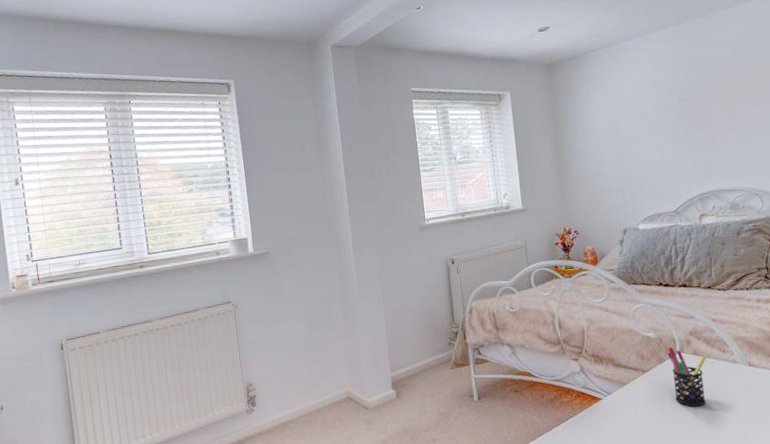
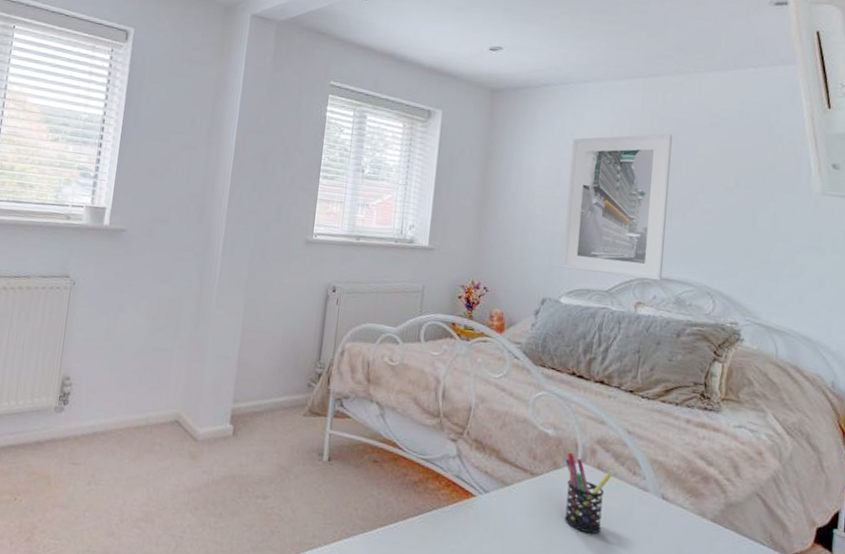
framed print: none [623,69,717,200] -> present [562,134,672,281]

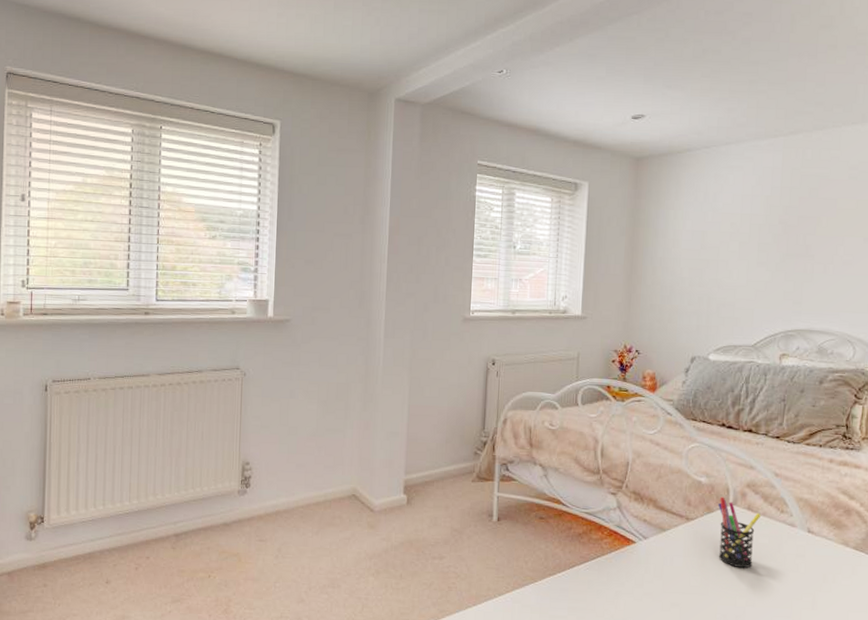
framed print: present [562,134,672,281] -> none [709,190,813,332]

